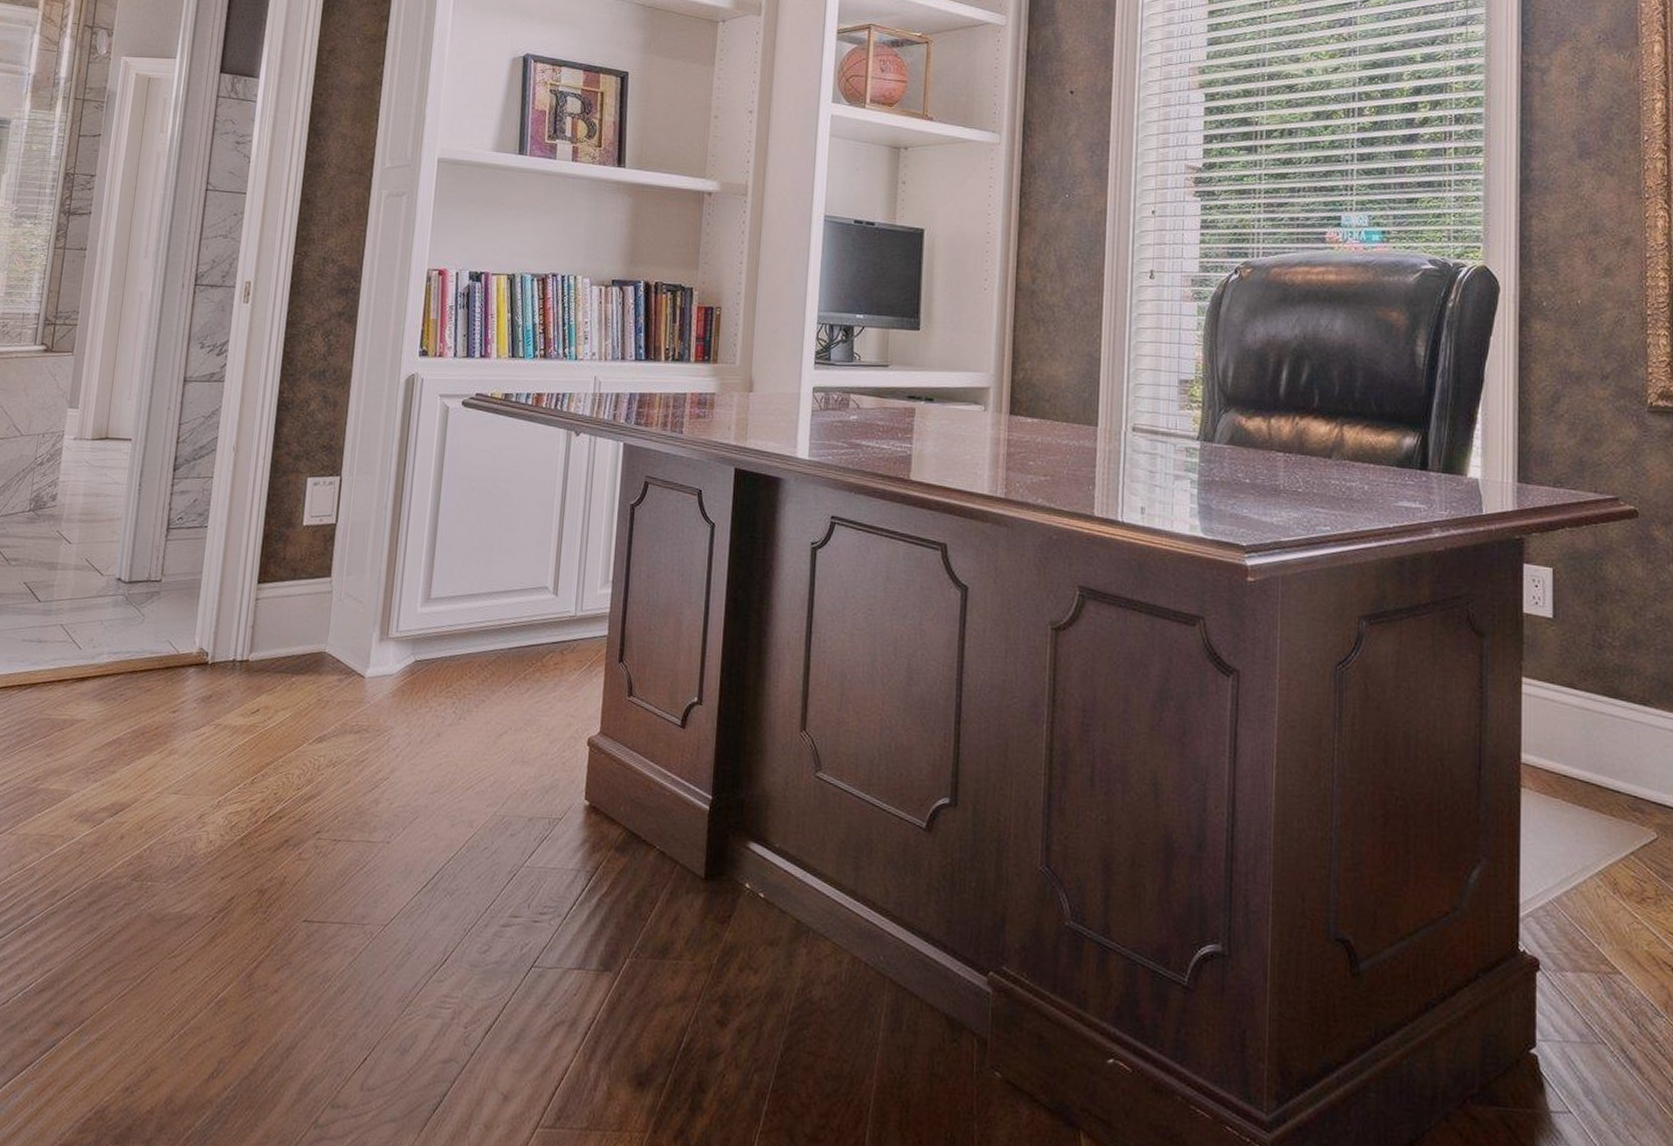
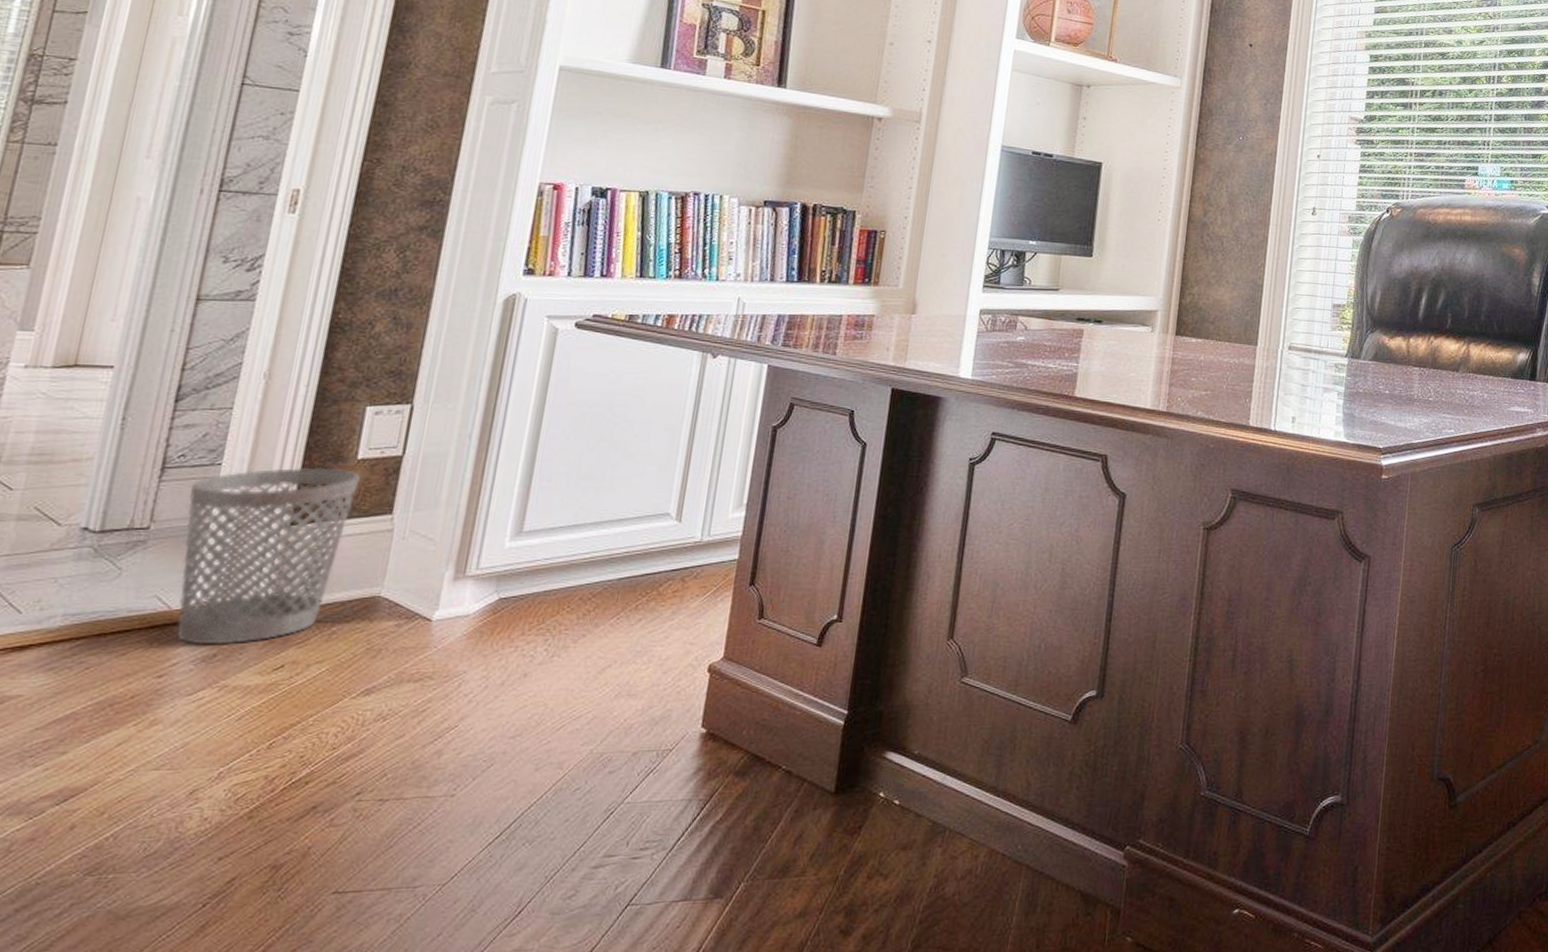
wastebasket: none [184,531,306,688] -> present [177,467,360,645]

